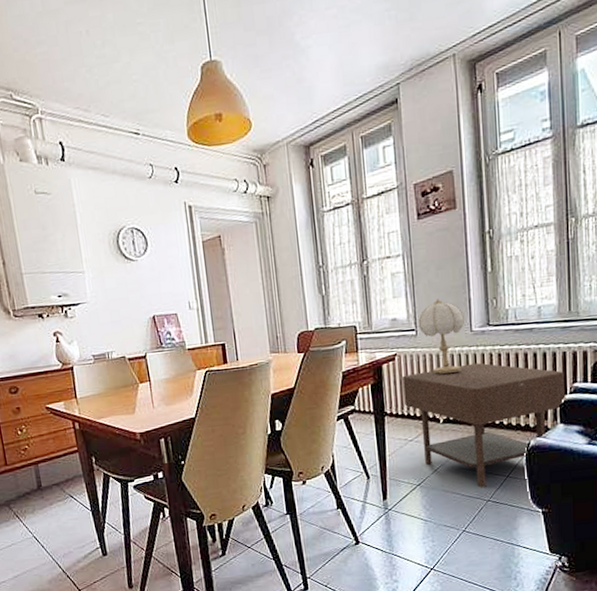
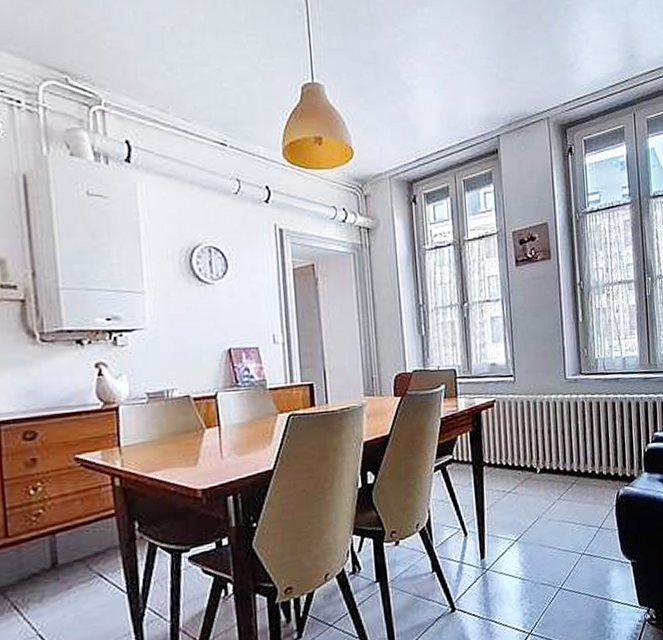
side table: present [401,362,565,489] -> none [500,411,648,541]
table lamp: present [418,298,464,374] -> none [516,345,559,422]

